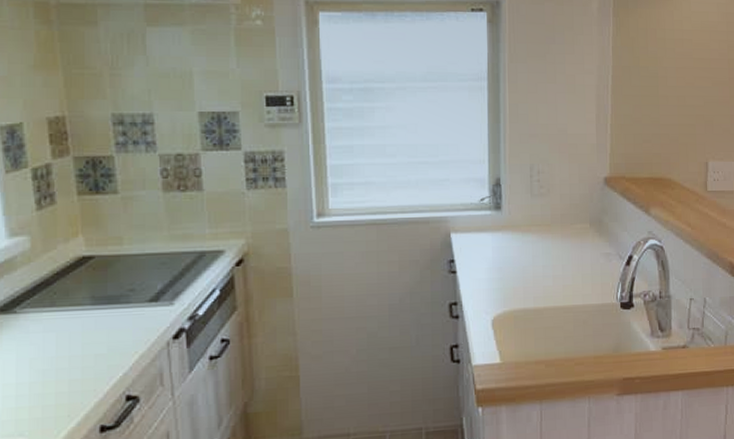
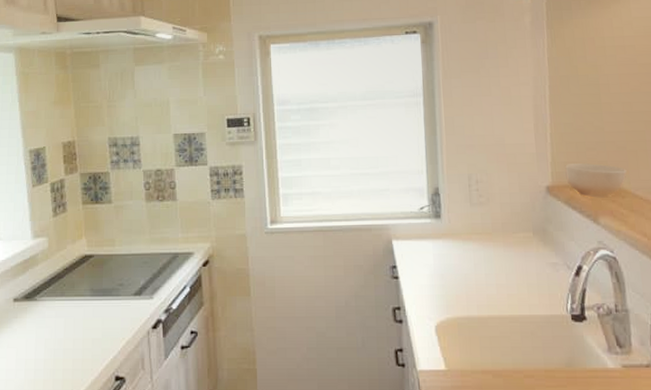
bowl: none [622,155,677,189] -> present [565,163,627,198]

